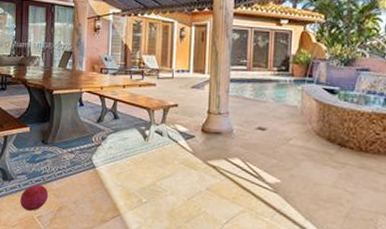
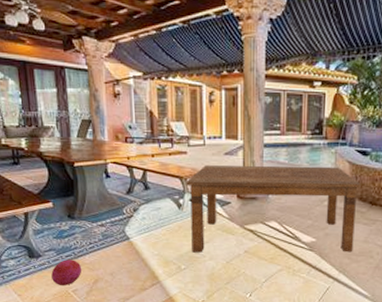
dining table: none [153,98,329,197] -> present [186,165,361,253]

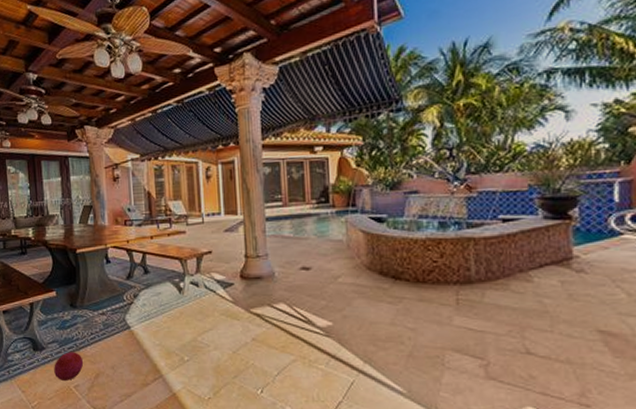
dining table: present [186,165,361,253] -> none [186,237,380,342]

